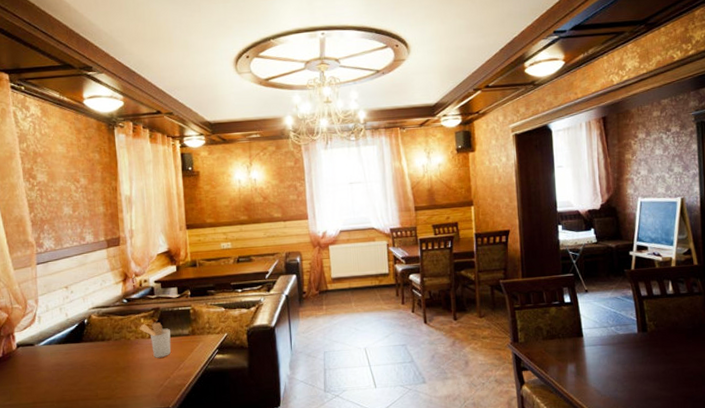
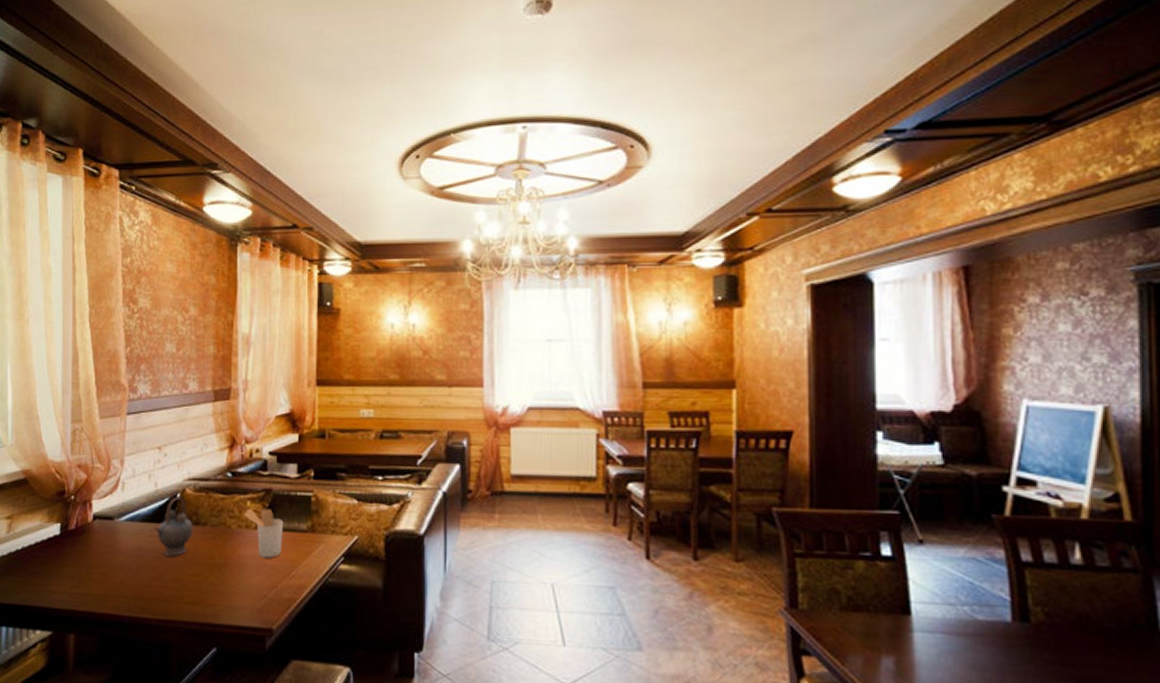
teapot: none [68,322,101,367] -> present [154,497,193,556]

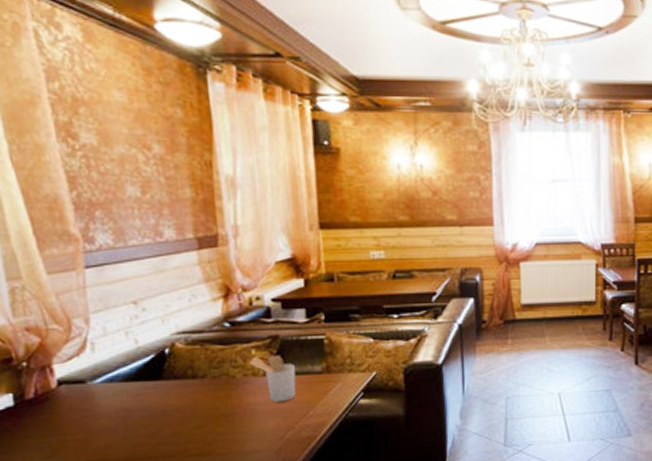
teapot: present [154,497,193,556] -> none [141,352,191,413]

